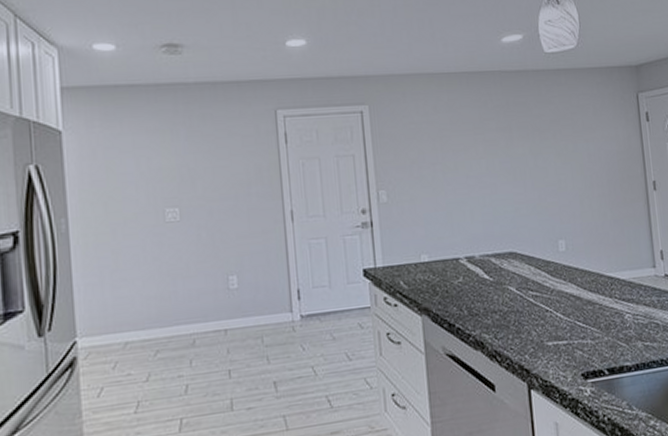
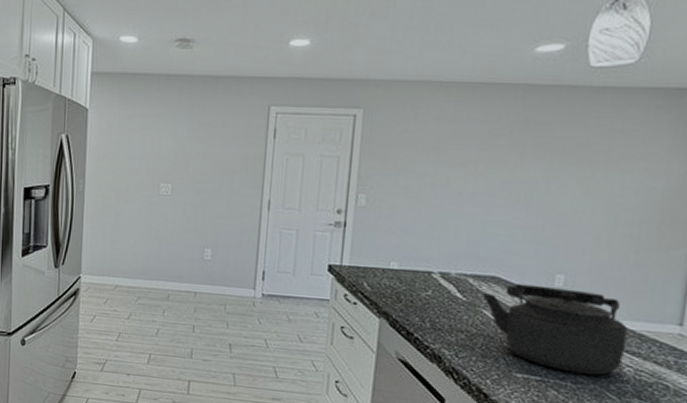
kettle: none [504,251,623,330] -> present [481,283,627,376]

